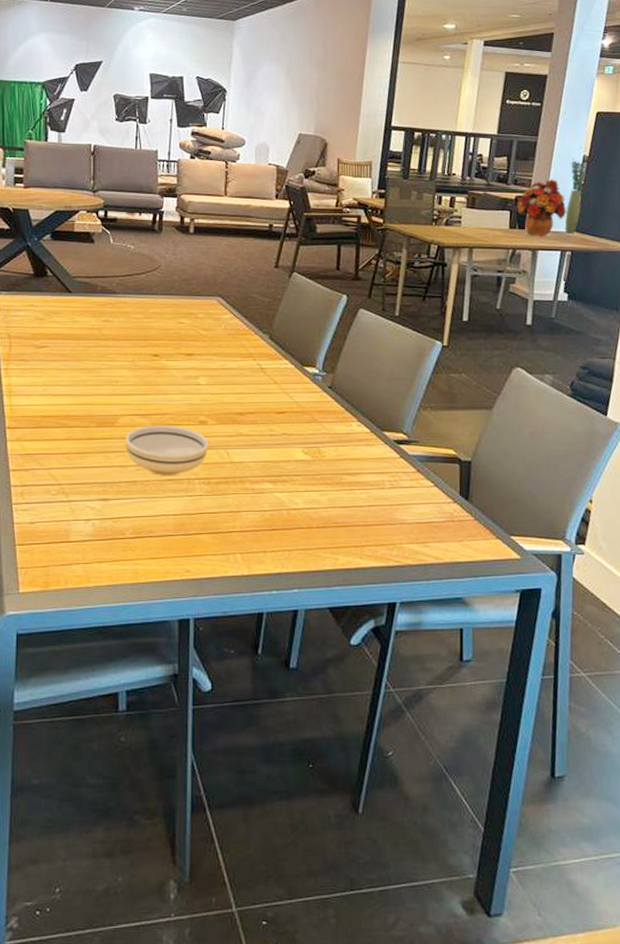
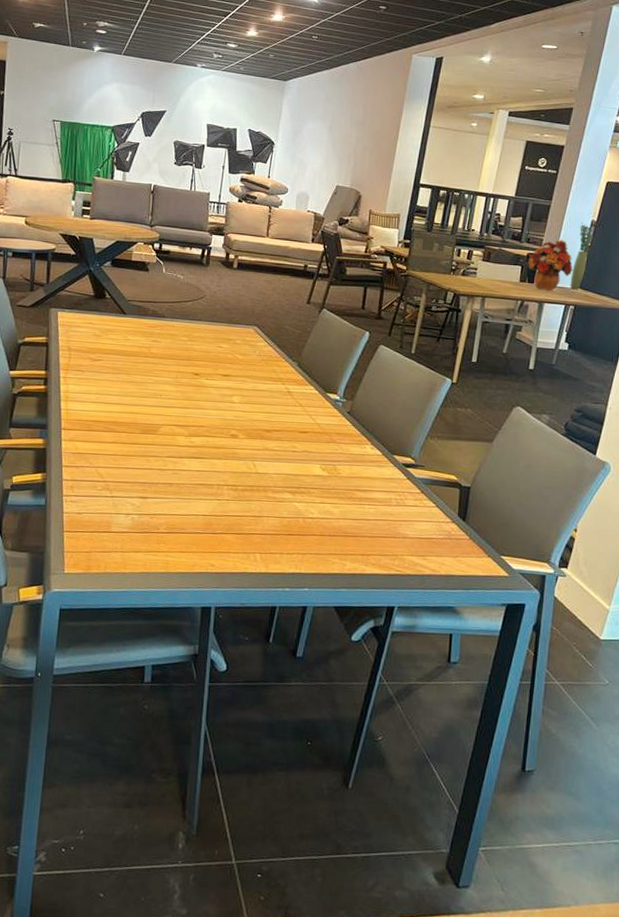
bowl: present [126,424,209,475] -> none [165,435,238,481]

